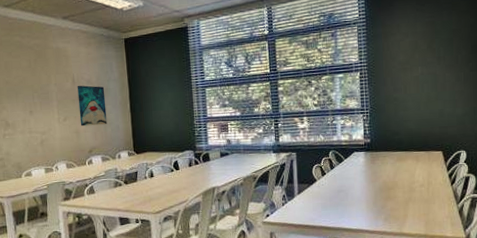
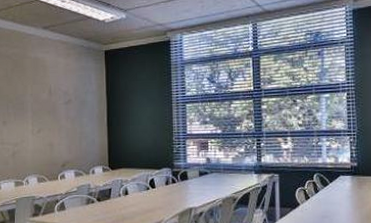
wall art: present [77,85,108,127] -> none [53,96,83,139]

